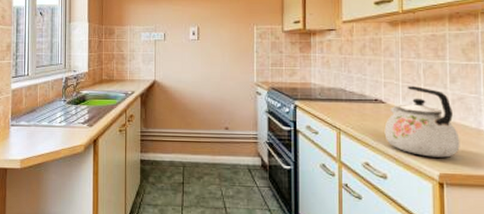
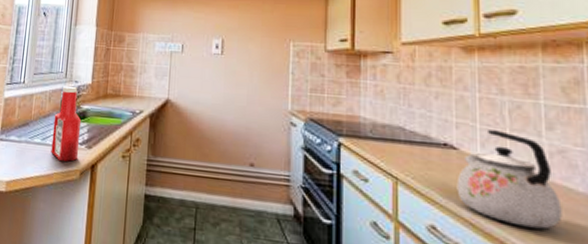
ketchup bottle: none [57,75,81,139] -> present [51,85,81,162]

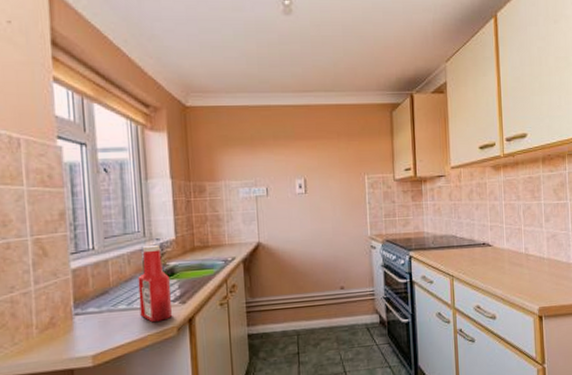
kettle: present [456,130,563,230] -> none [492,227,554,293]

